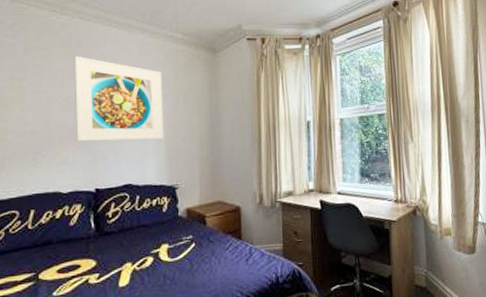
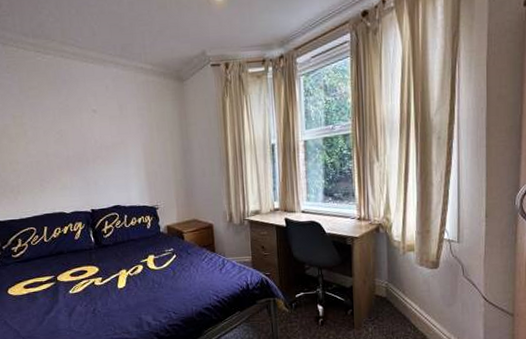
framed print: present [74,56,163,142] -> none [60,93,142,170]

